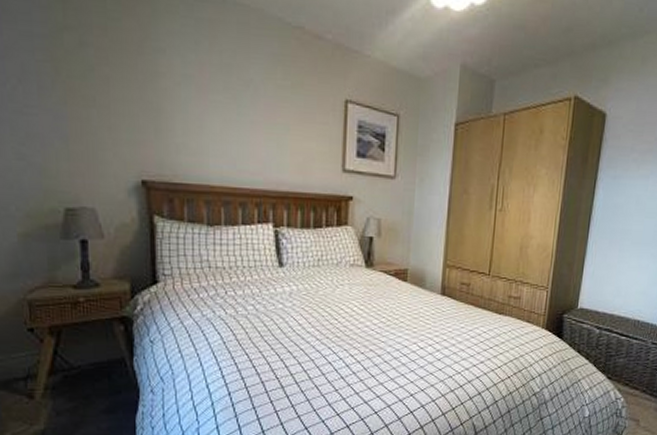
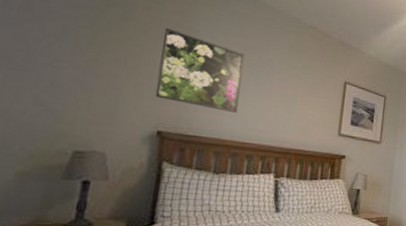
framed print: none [127,51,223,152] -> present [154,28,245,113]

